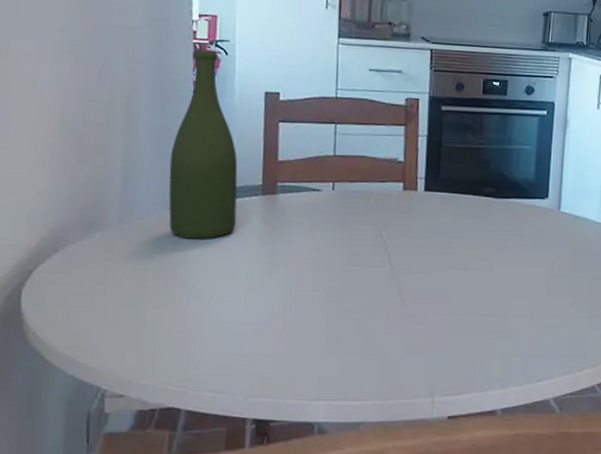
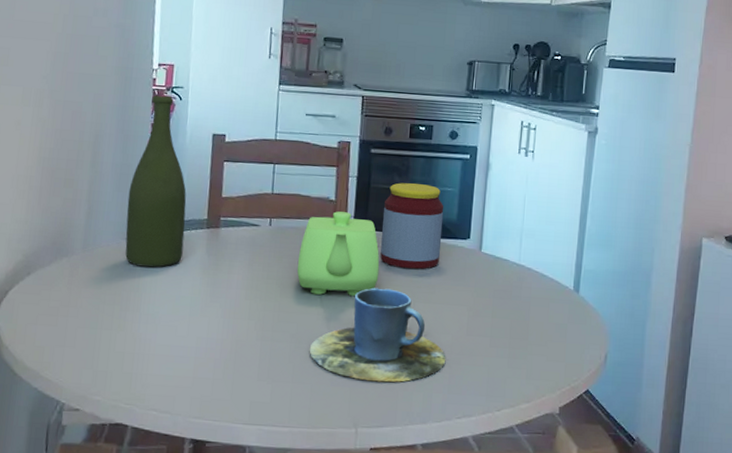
teapot: none [364,173,454,261] -> present [297,211,380,296]
cup: none [380,252,526,349] -> present [309,287,446,383]
jar: none [454,141,521,232] -> present [380,183,444,270]

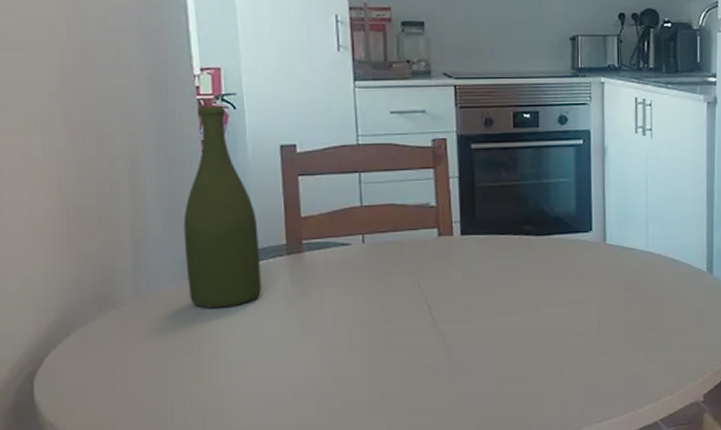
teapot: present [297,211,380,296] -> none [400,218,496,313]
cup: present [309,287,446,383] -> none [426,295,580,398]
jar: present [380,183,444,270] -> none [492,177,562,272]

